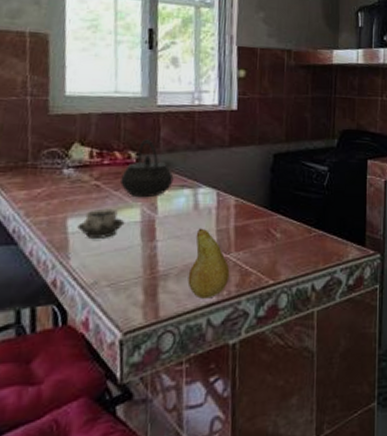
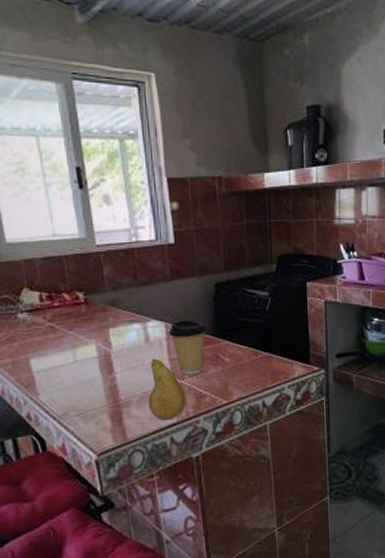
cup: present [77,208,125,238] -> none [40,346,83,375]
kettle: present [120,139,174,198] -> none [73,279,123,335]
coffee cup: none [219,188,261,249] -> present [168,319,207,375]

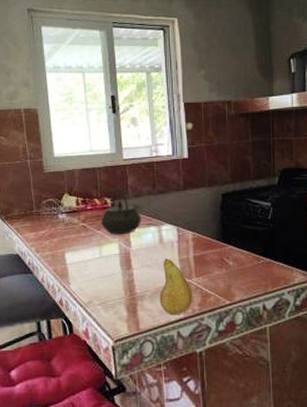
kettle: none [73,279,123,335] -> present [101,187,142,235]
coffee cup: present [168,319,207,375] -> none [180,224,214,275]

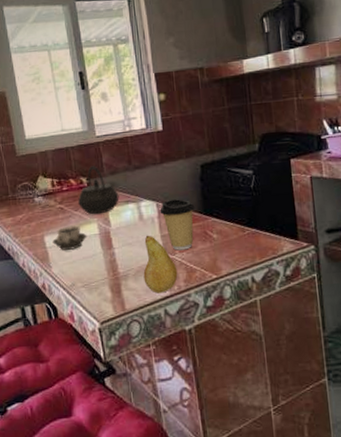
cup: none [73,244,107,268] -> present [52,225,87,250]
coffee cup: none [180,224,214,275] -> present [159,198,195,251]

